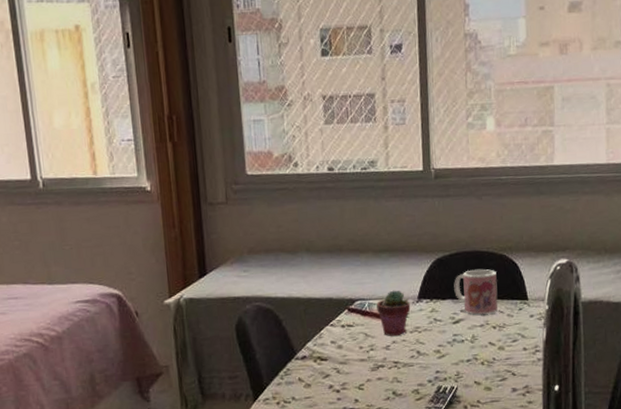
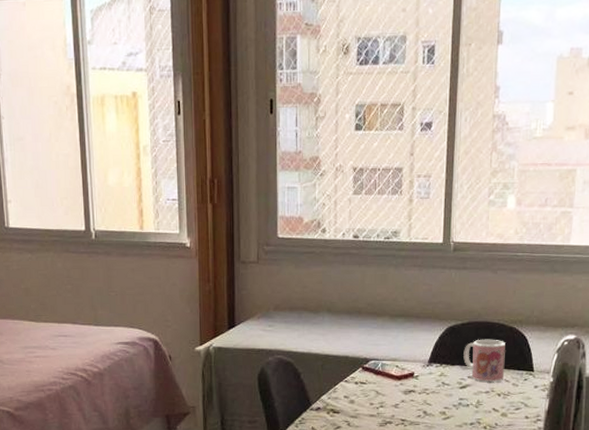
potted succulent: present [376,290,411,336] -> none [389,353,421,395]

